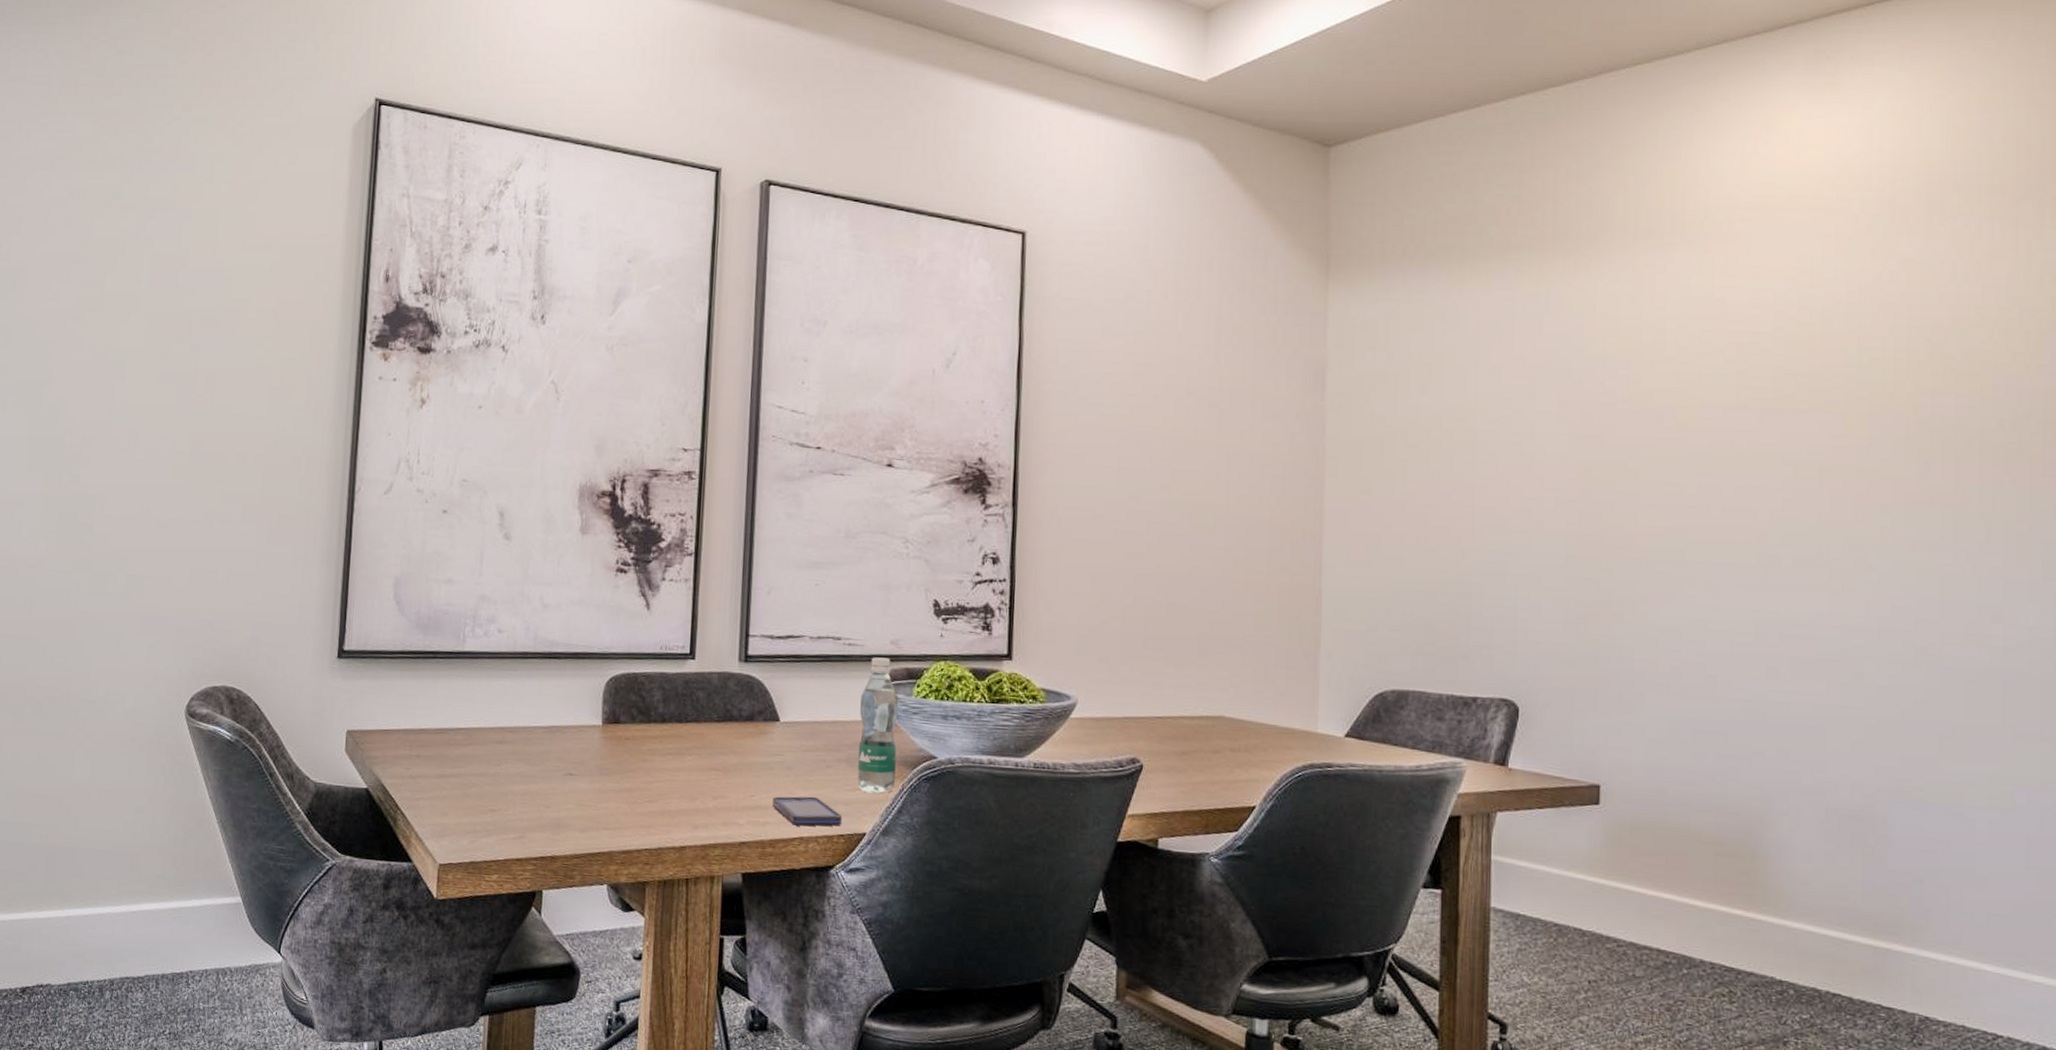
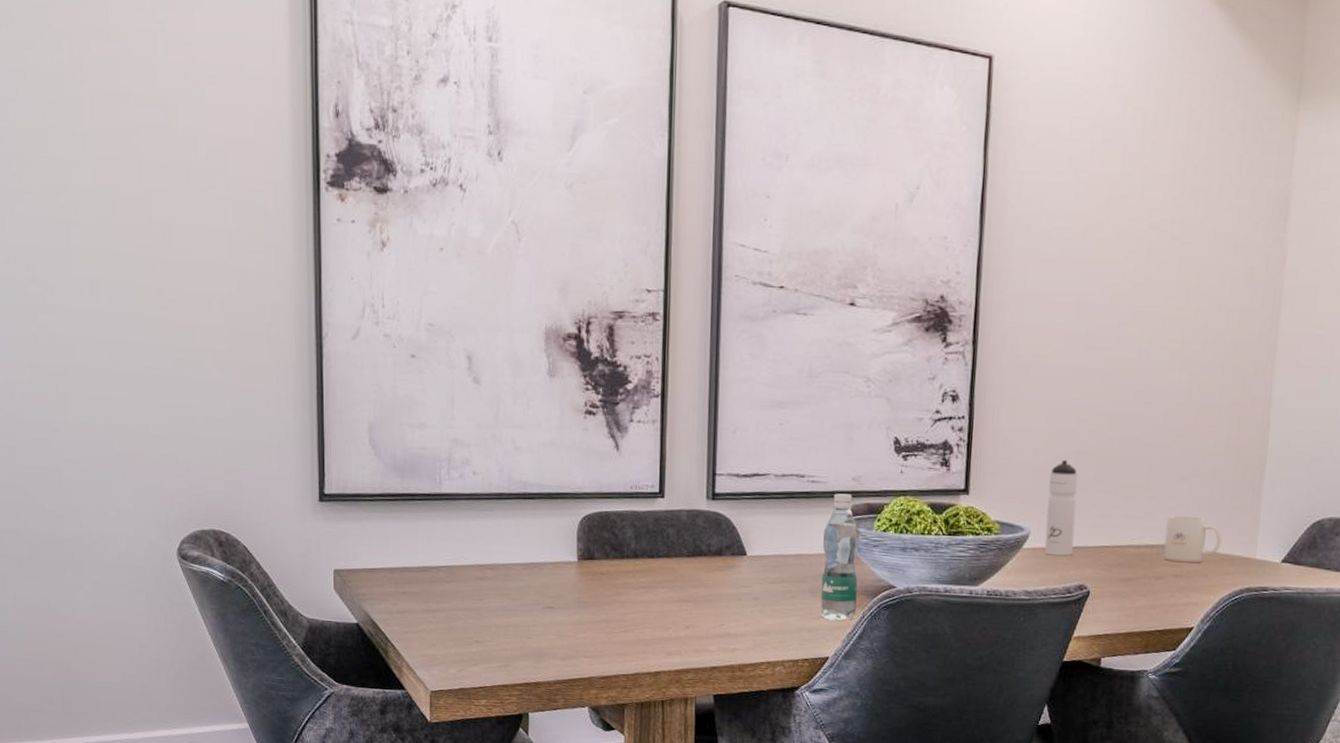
mobile phone: present [772,796,843,827] -> none [740,624,807,652]
water bottle: none [1093,626,1125,727] -> present [1044,460,1078,556]
mug: none [1219,685,1279,737] -> present [1163,515,1221,563]

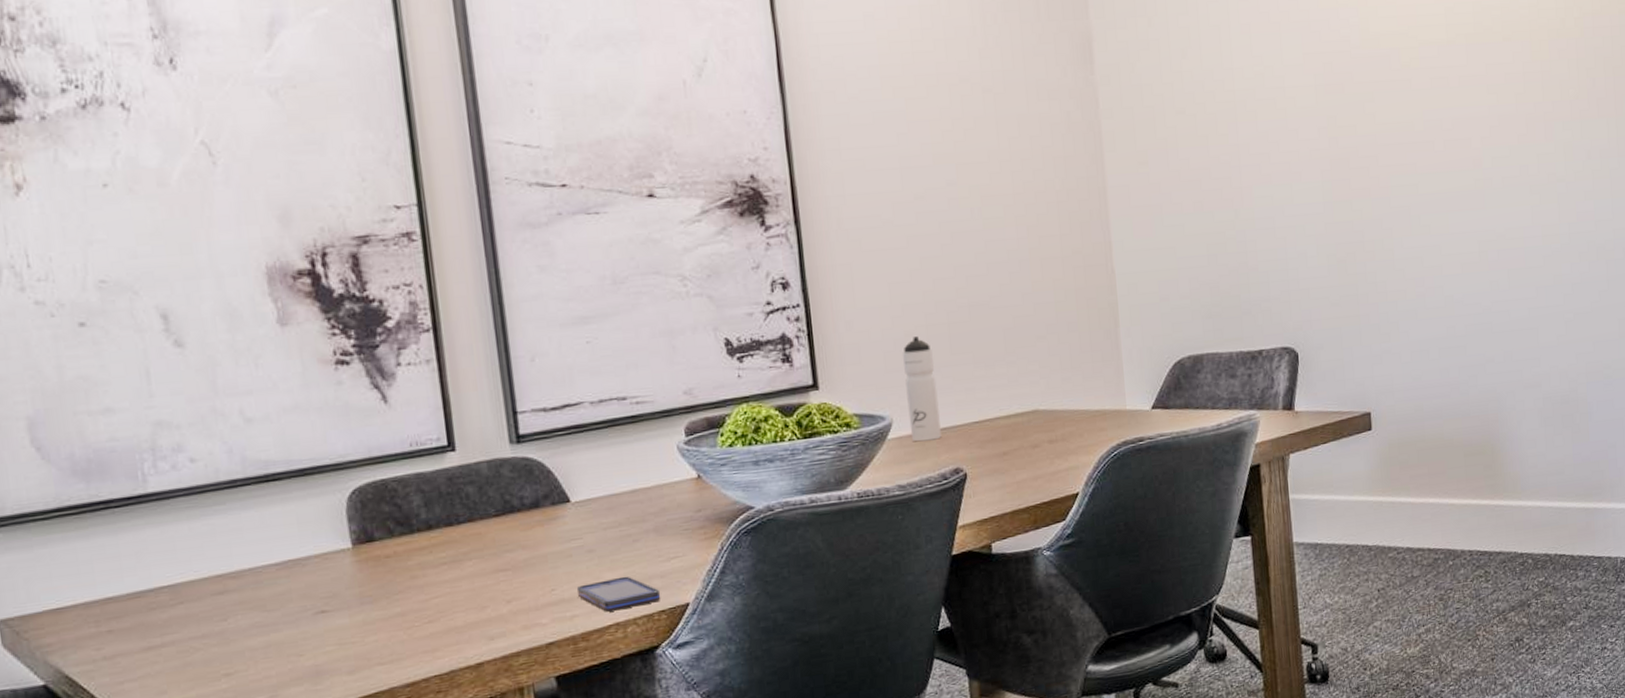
mobile phone: none [740,624,807,652] -> present [576,576,661,612]
bottle: present [820,493,860,621] -> none [659,410,713,560]
mug: present [1163,515,1221,563] -> none [1031,375,1090,427]

